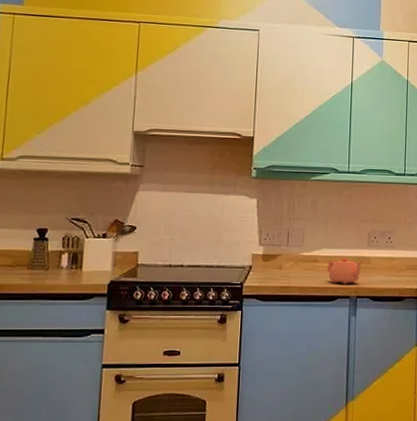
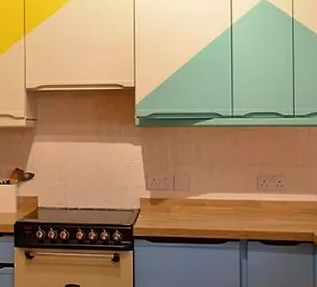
teapot: present [327,257,364,284] -> none [215,201,253,228]

